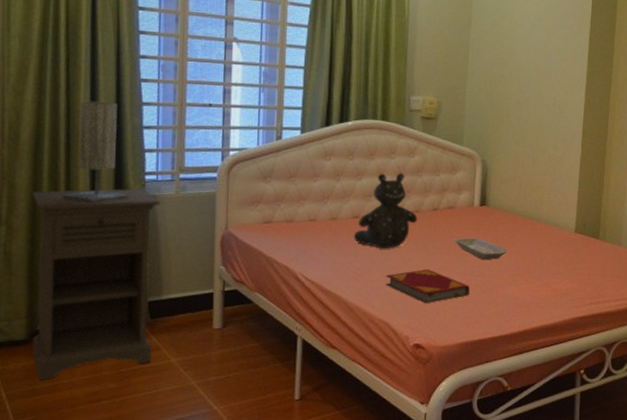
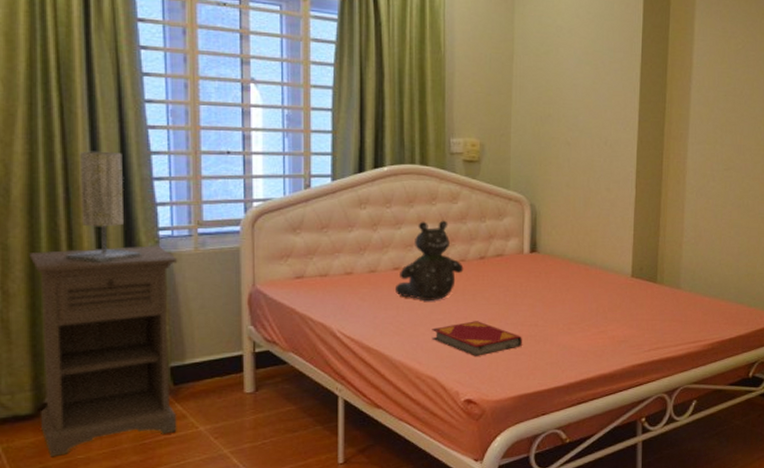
tray: present [454,238,508,260] -> none [504,286,561,309]

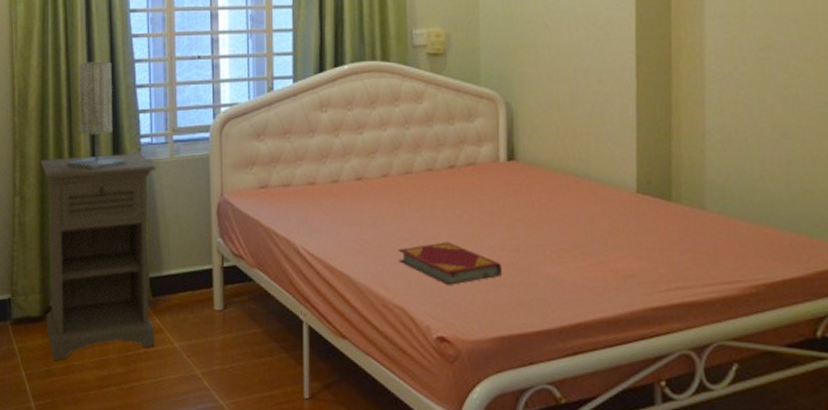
teddy bear: present [394,220,464,301] -> none [357,123,432,217]

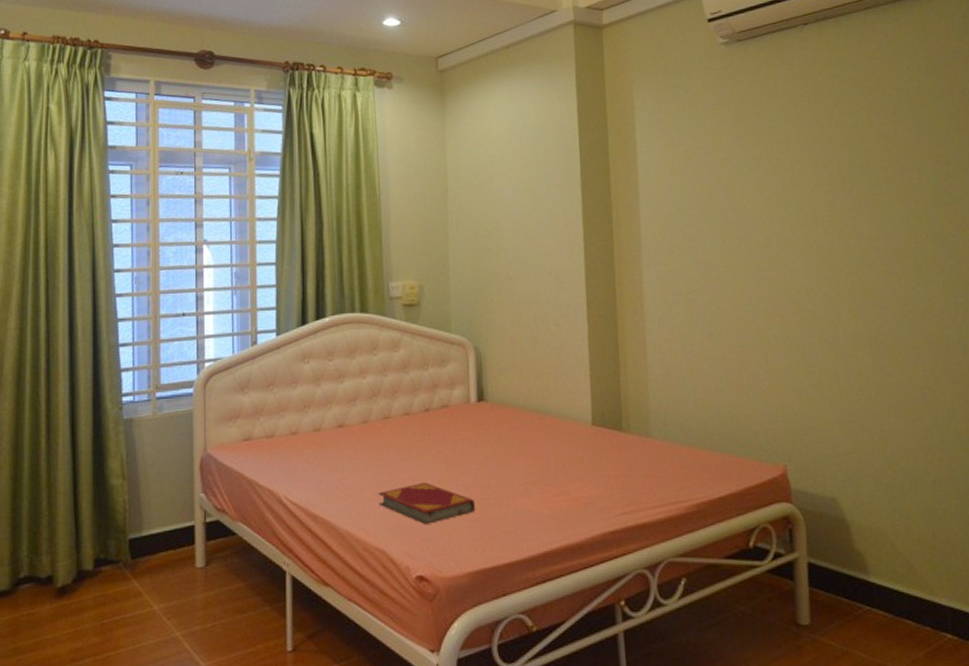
nightstand: present [40,153,156,360] -> none [15,412,138,636]
table lamp: present [67,61,126,170] -> none [44,321,107,432]

